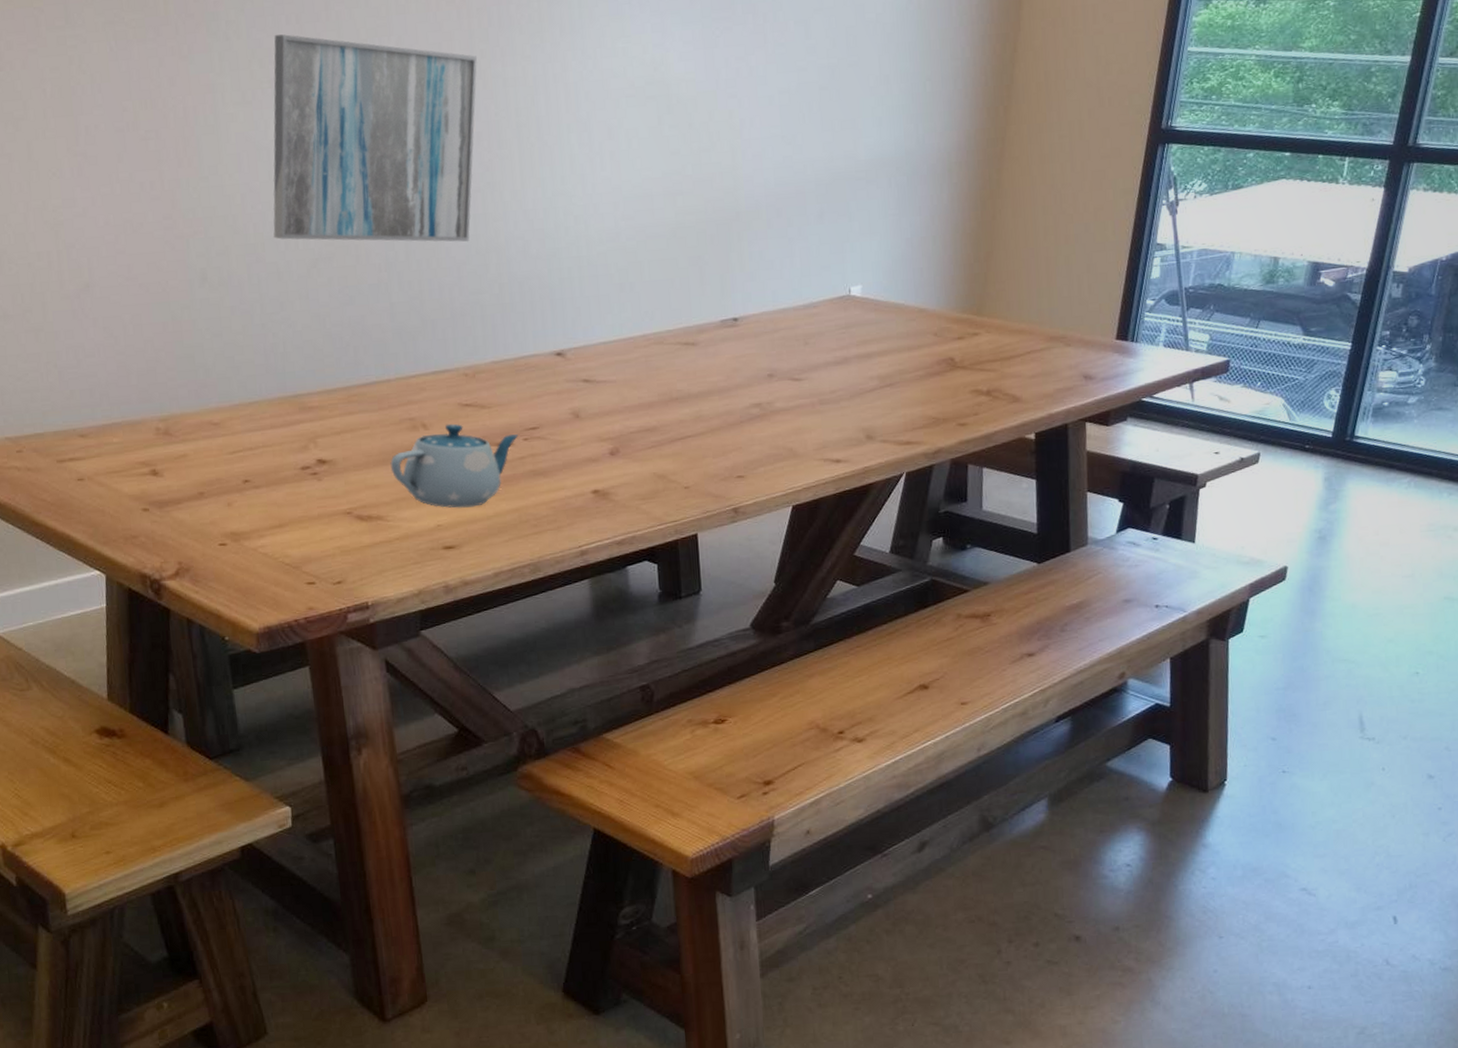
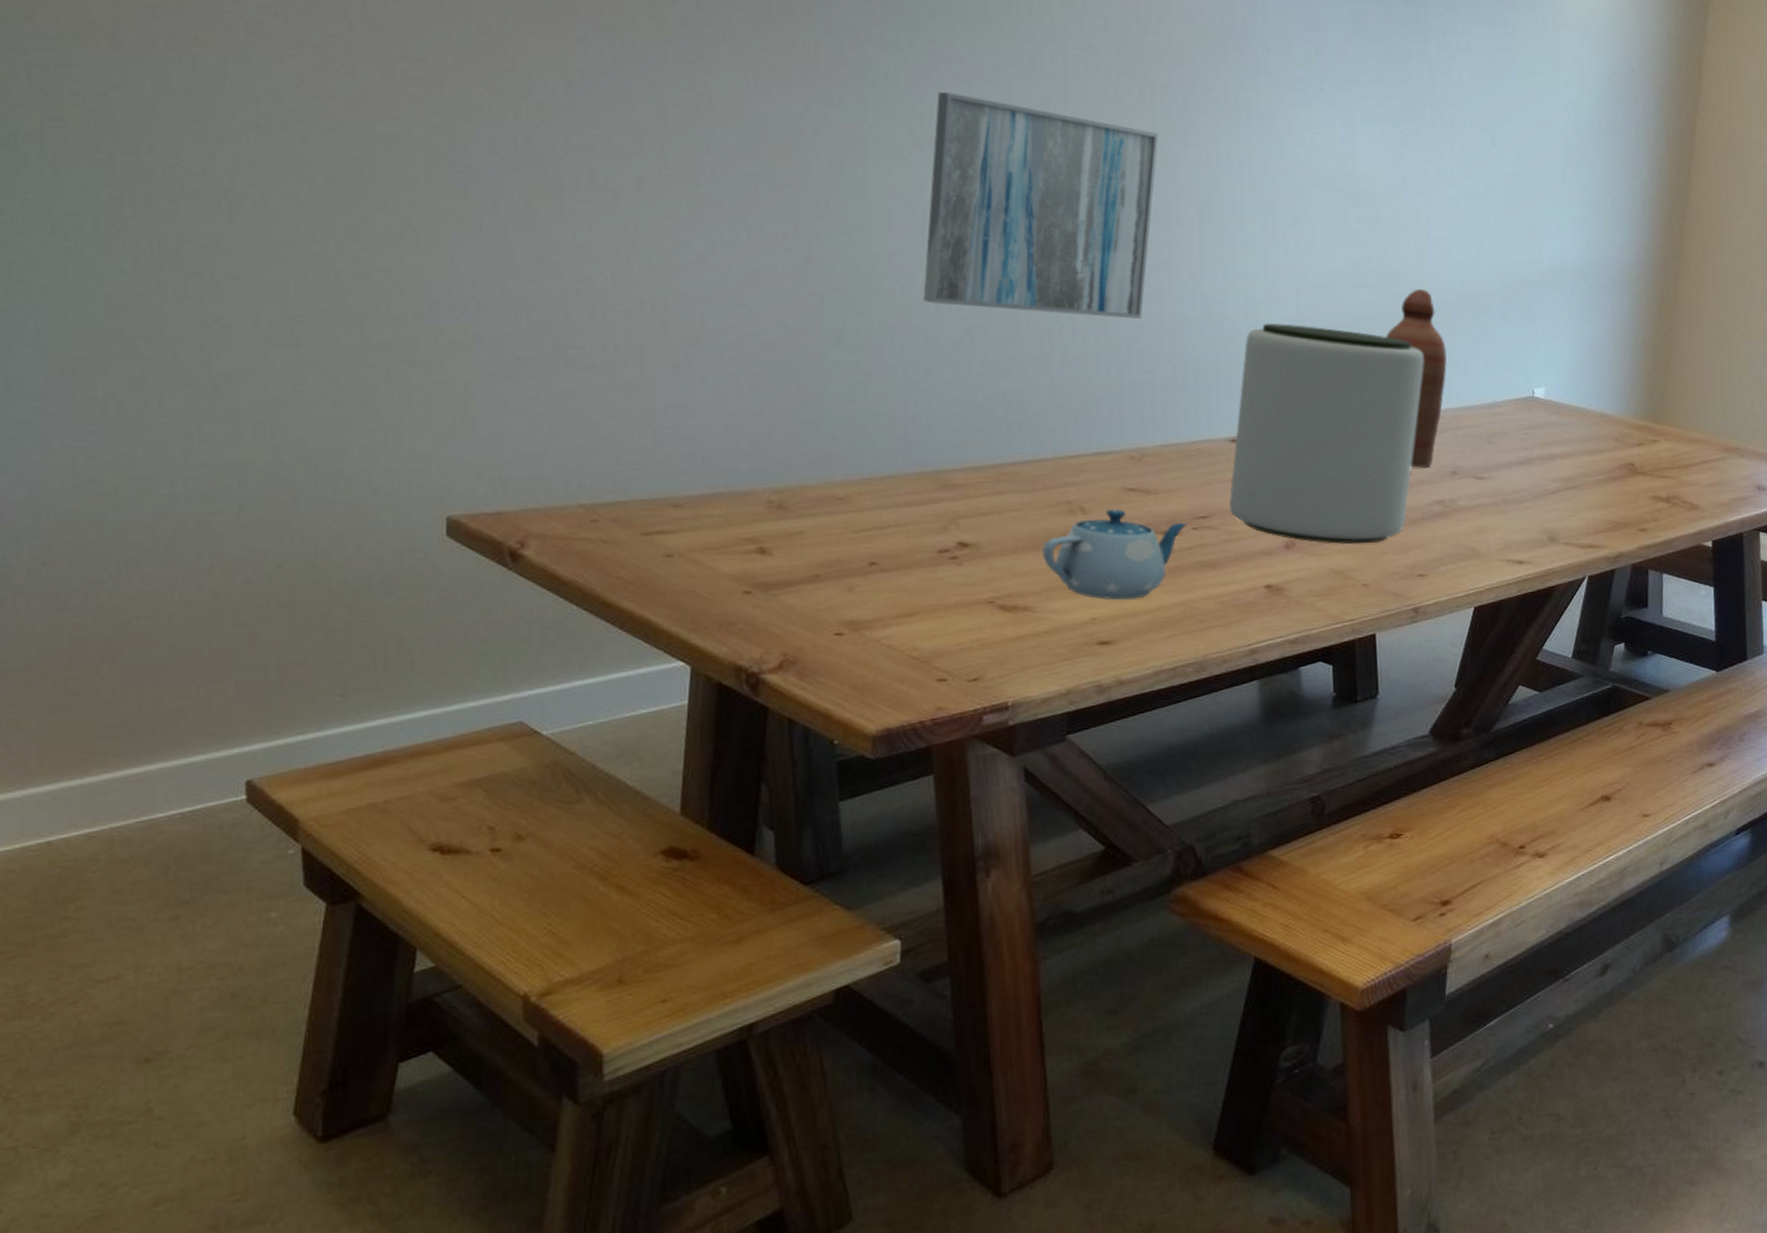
plant pot: none [557,237,740,449] -> present [1229,324,1424,544]
bottle: none [702,192,762,372] -> present [1386,288,1447,468]

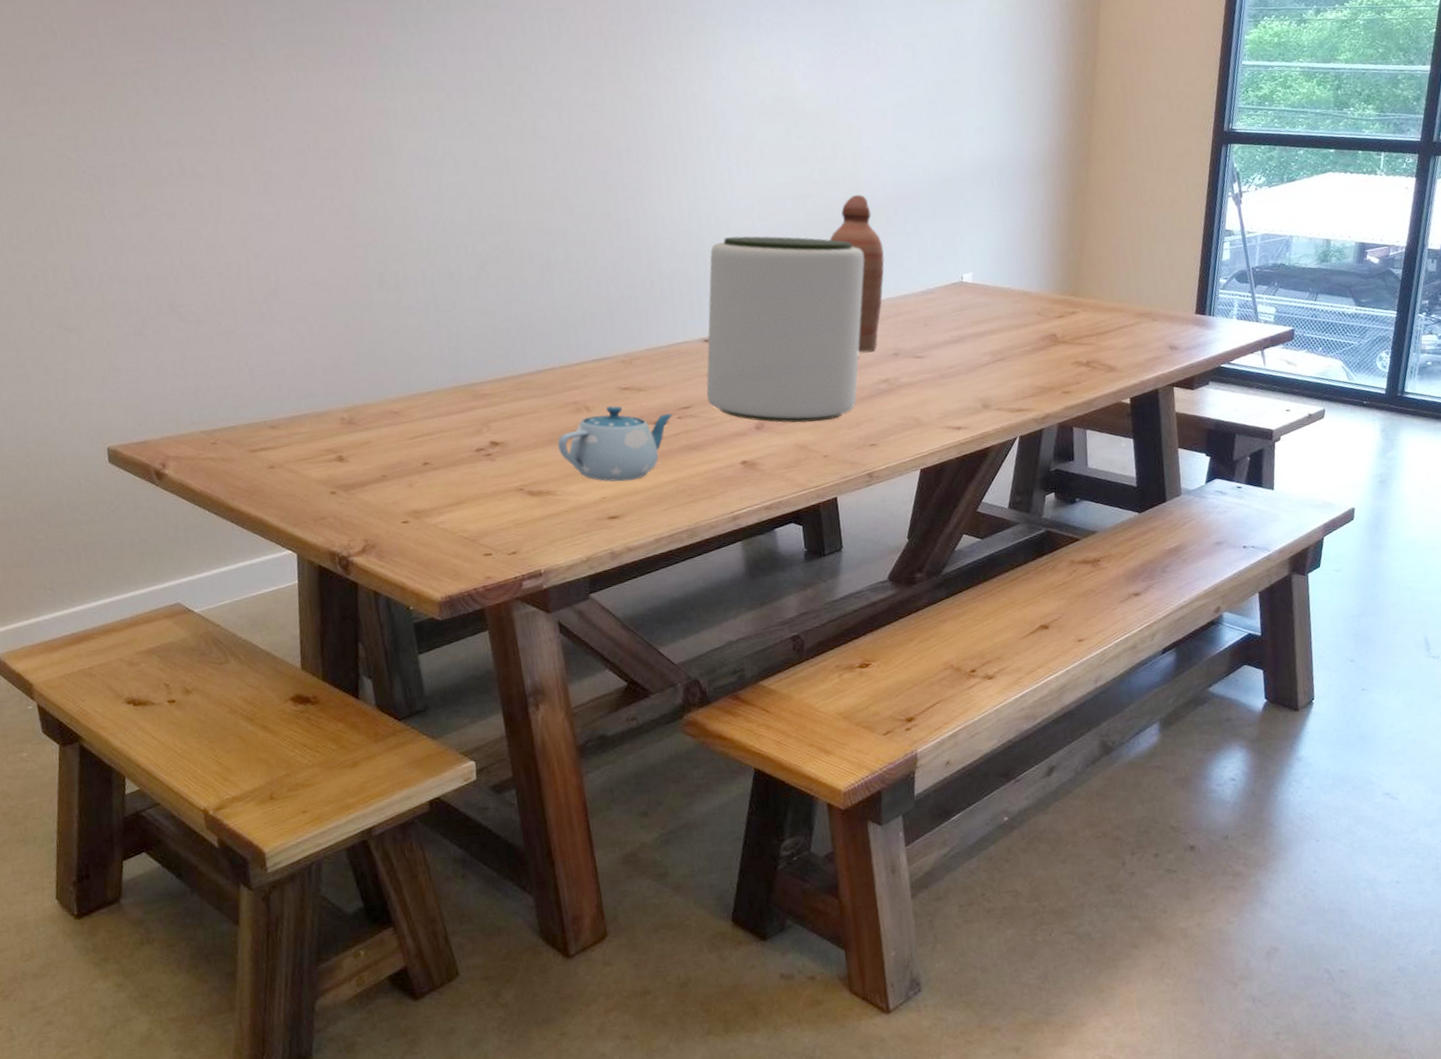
wall art: present [923,92,1159,320] -> none [440,63,624,245]

